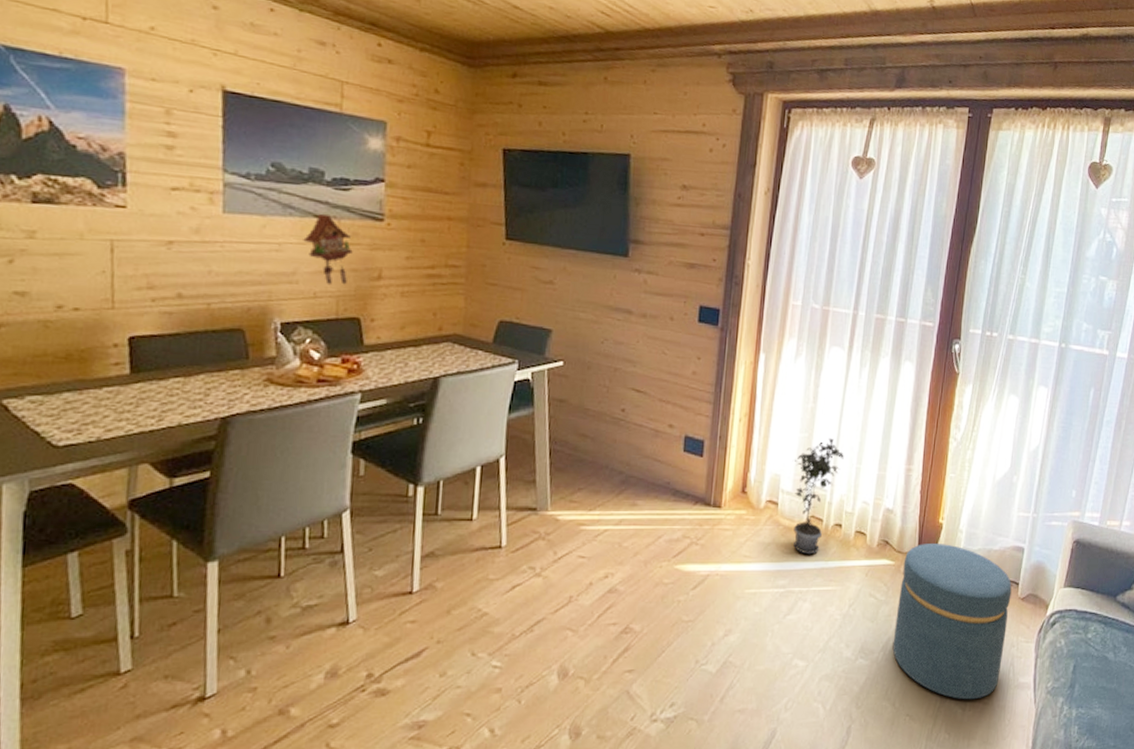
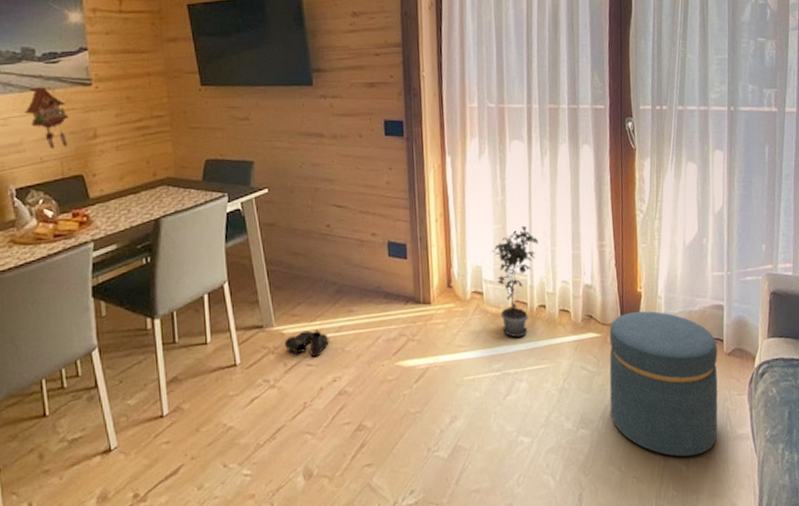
boots: none [556,519,607,549] -> present [284,329,329,358]

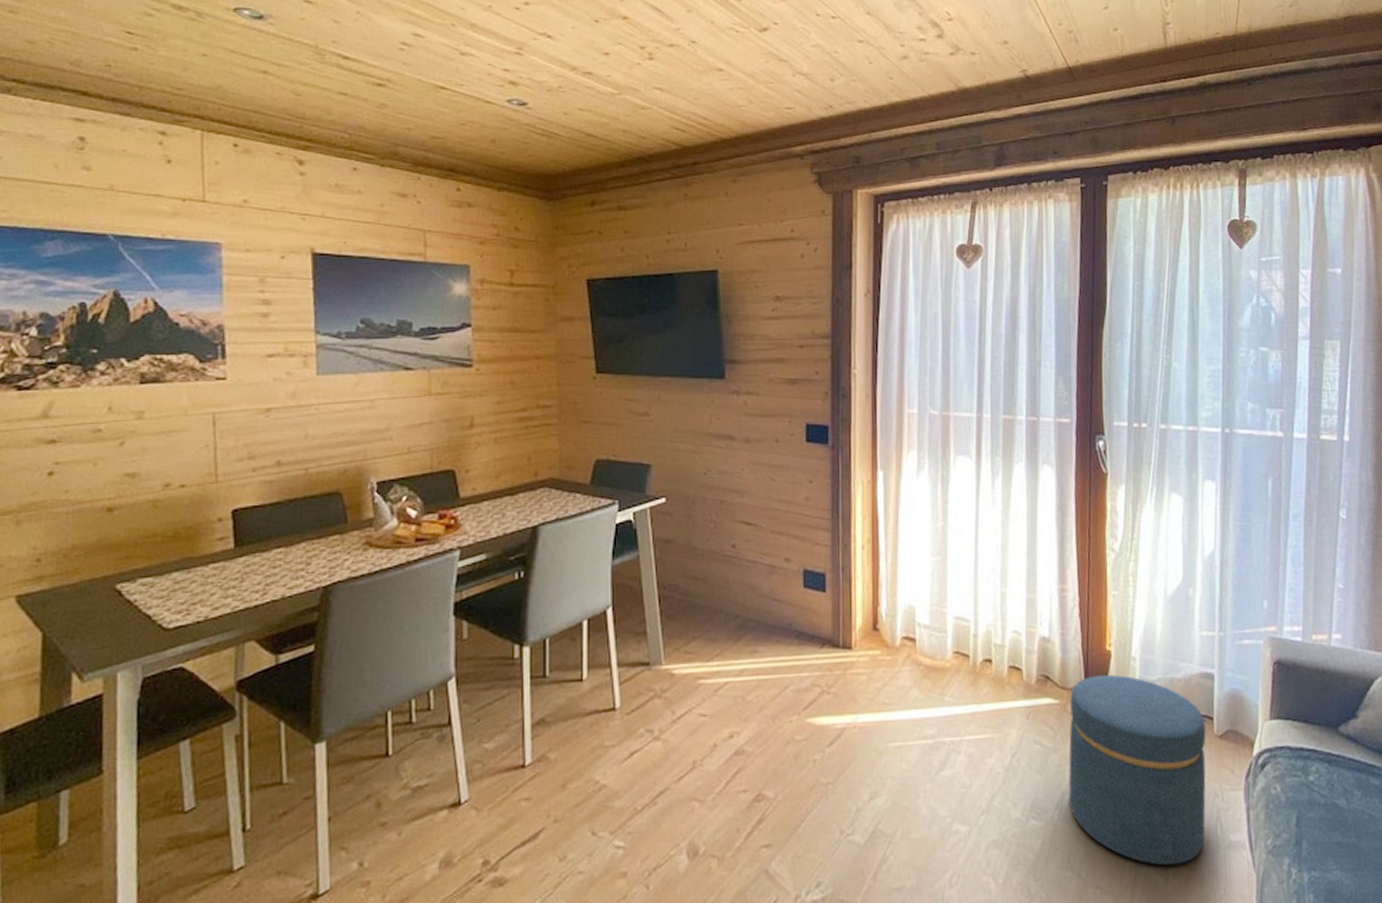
cuckoo clock: present [24,86,69,150] -> none [395,365,444,439]
boots: present [284,329,329,358] -> none [673,671,727,706]
potted plant: present [493,225,538,338] -> none [929,559,985,698]

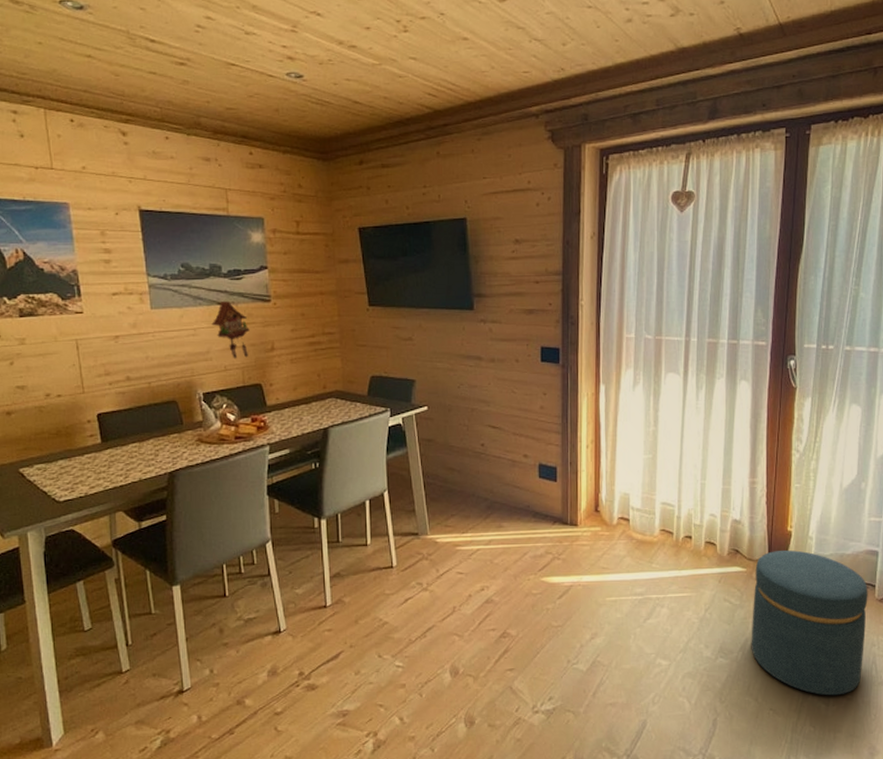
cuckoo clock: none [395,365,444,439] -> present [212,300,250,359]

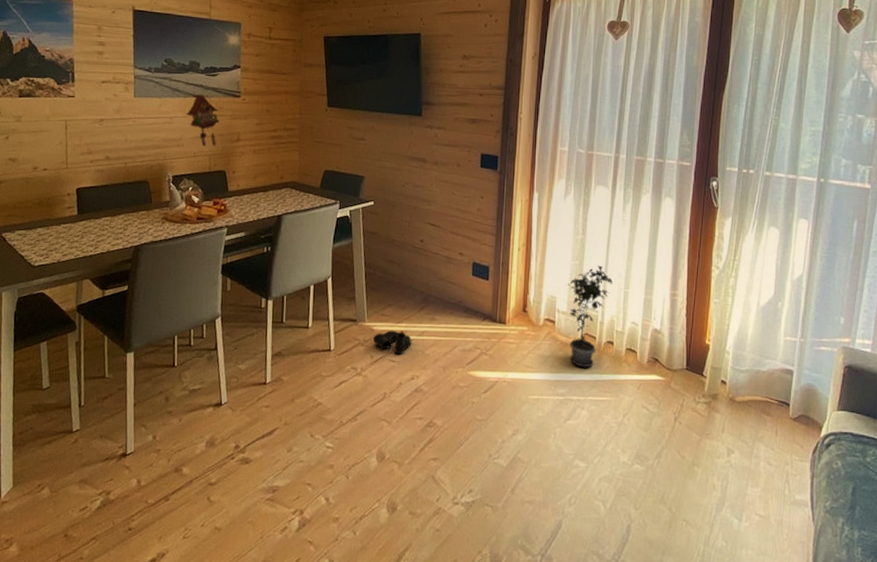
boots: none [437,541,479,567] -> present [372,330,412,355]
potted plant: none [642,457,688,565] -> present [568,265,613,368]
ottoman: present [751,550,868,696] -> none [666,362,782,512]

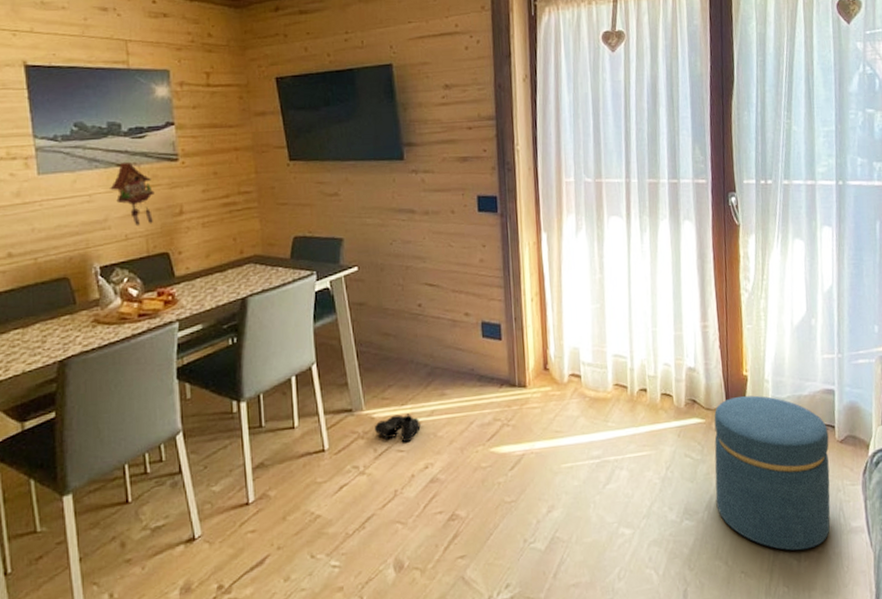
potted plant: present [568,265,613,368] -> none [591,305,639,423]
ottoman: none [666,362,782,512] -> present [714,395,831,551]

